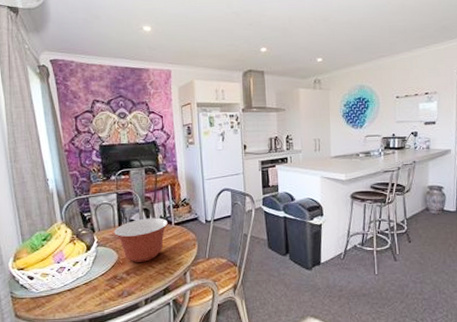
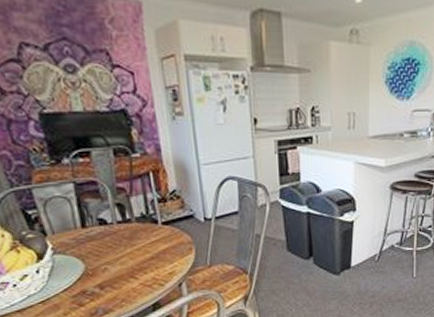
mixing bowl: present [114,217,168,262] -> none [75,215,153,273]

